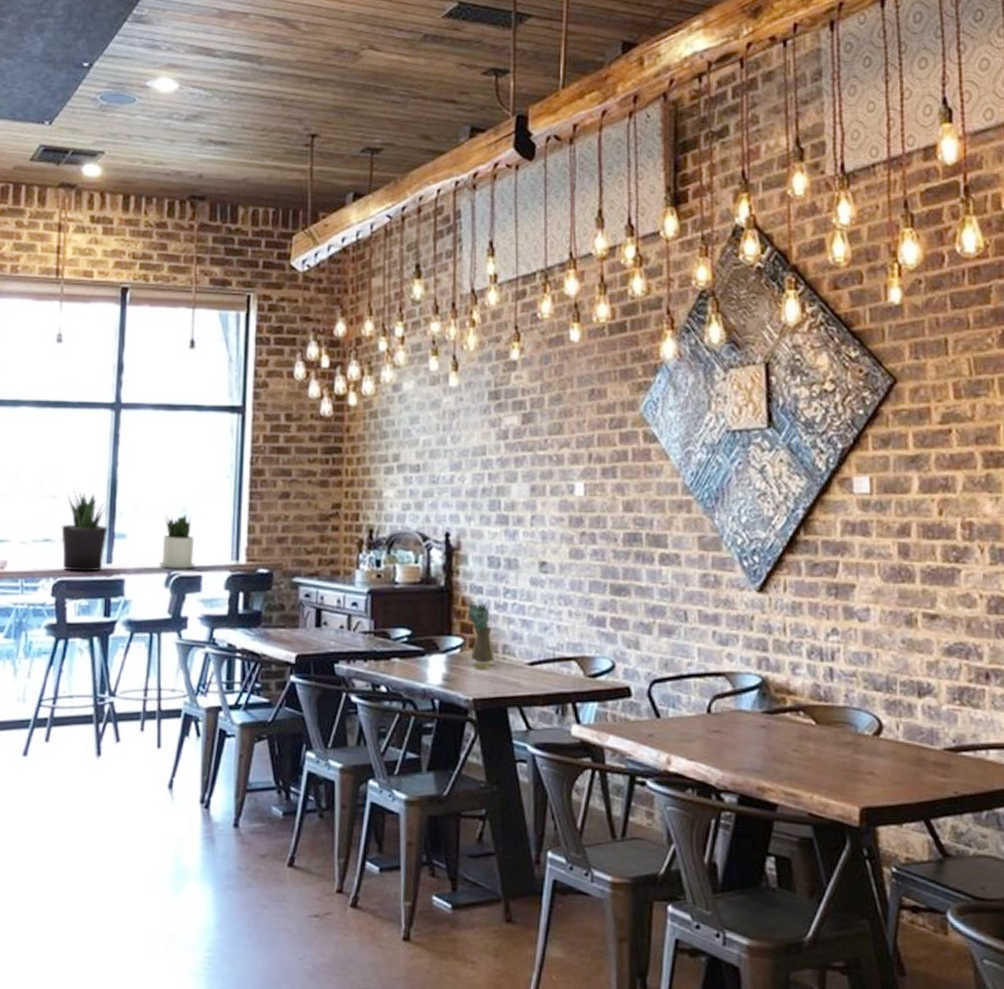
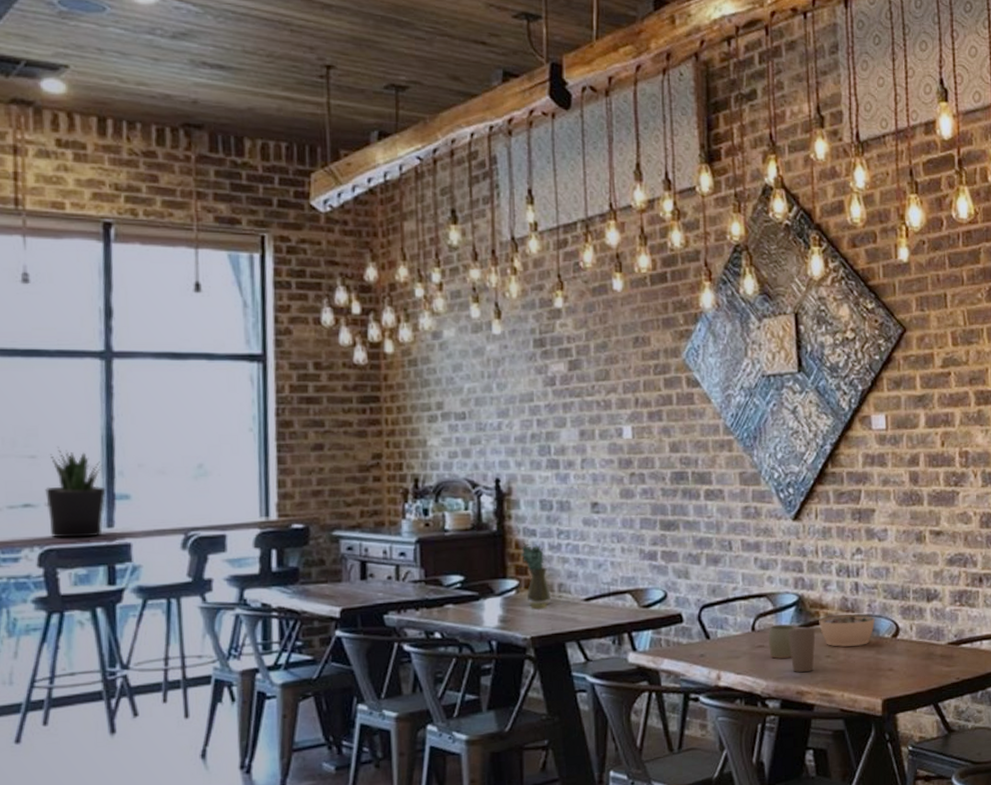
planter: present [158,514,195,570] -> none [172,470,218,530]
mug: none [726,709,758,748] -> present [769,625,796,659]
cup: none [749,715,781,766] -> present [788,628,816,673]
salad: none [785,705,852,742] -> present [819,615,875,647]

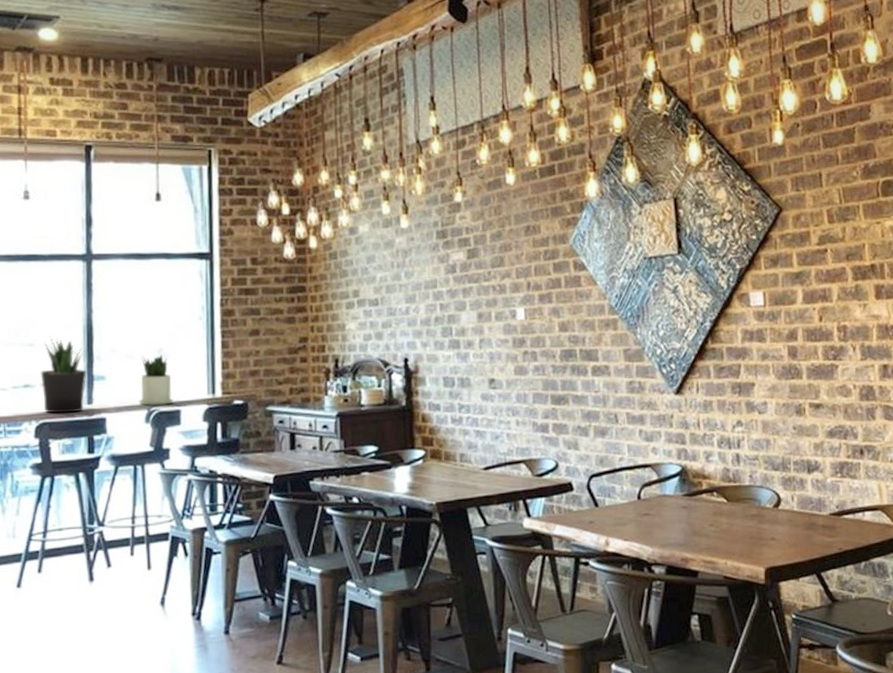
planter: none [172,470,218,530] -> present [138,354,174,406]
vase: present [521,543,551,611] -> none [427,417,453,478]
mug: present [769,625,796,659] -> none [654,494,680,526]
cup: present [788,628,816,673] -> none [672,497,699,540]
salad: present [819,615,875,647] -> none [702,486,756,516]

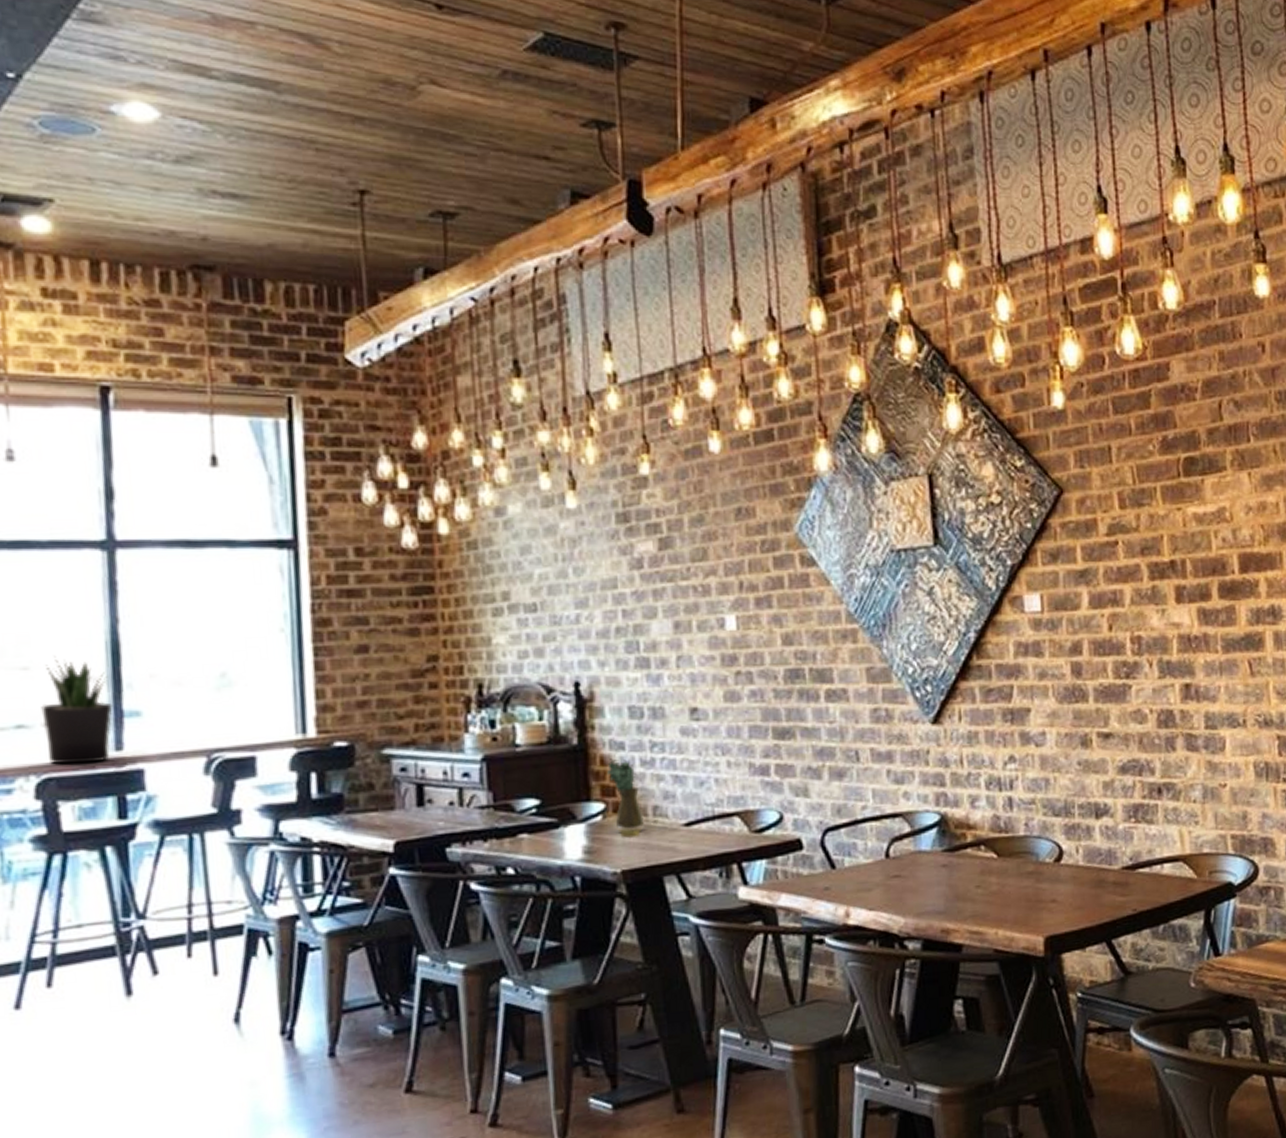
planter: present [138,354,174,406] -> none [192,679,246,751]
vase: none [427,417,453,478] -> present [607,759,644,839]

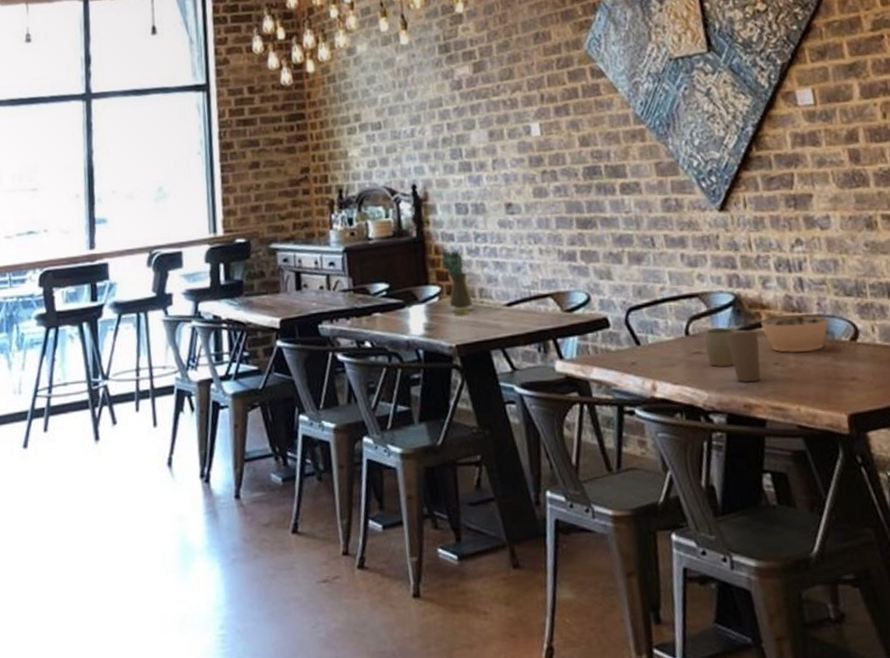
planter: present [41,656,113,765] -> none [44,180,89,261]
mug: none [906,849,939,891] -> present [704,328,736,367]
cup: none [929,853,963,907] -> present [727,331,761,383]
salad: none [966,836,1033,875] -> present [761,315,828,353]

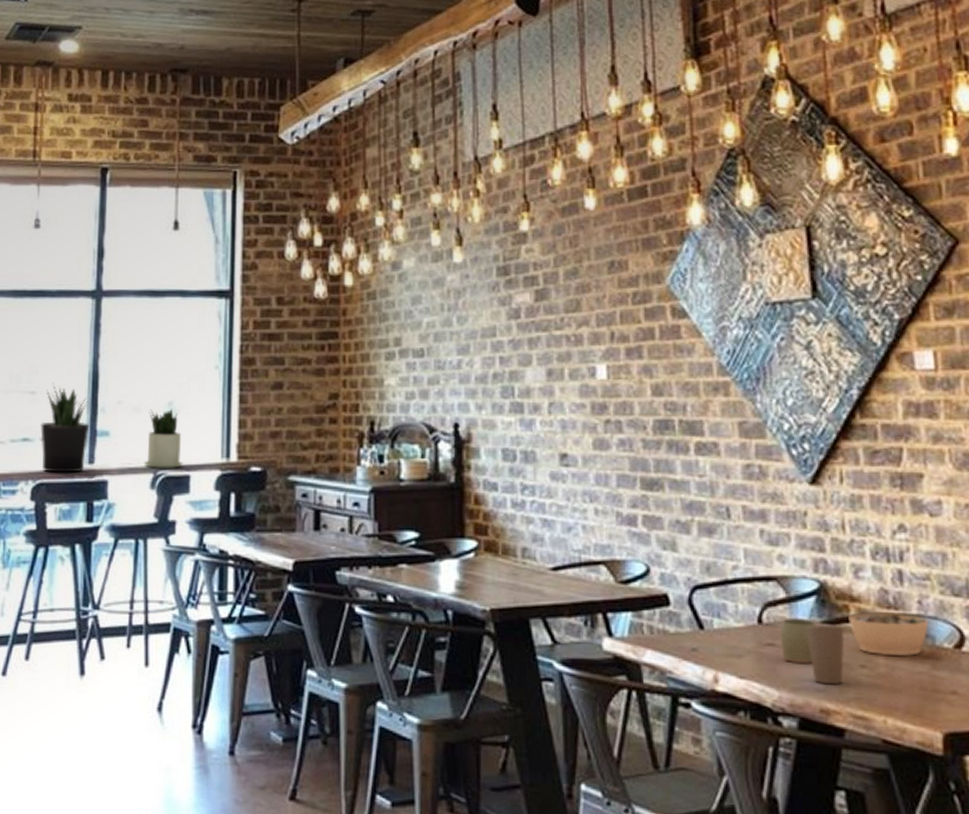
planter: none [44,180,89,261] -> present [41,383,90,473]
planter: none [139,193,175,248] -> present [144,408,183,470]
vase: present [441,248,473,317] -> none [481,498,513,578]

